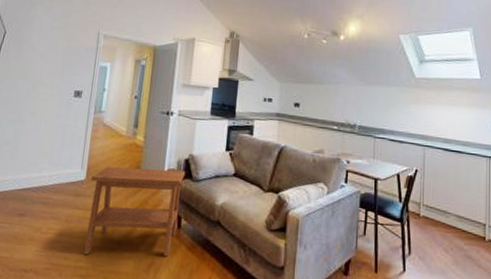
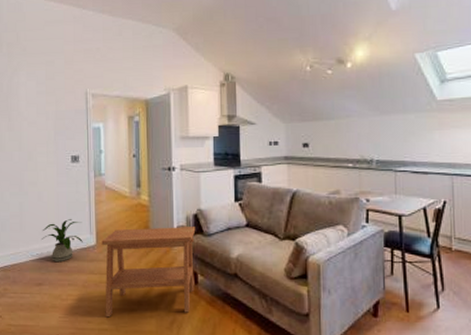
house plant: none [30,152,74,194] -> present [41,219,83,261]

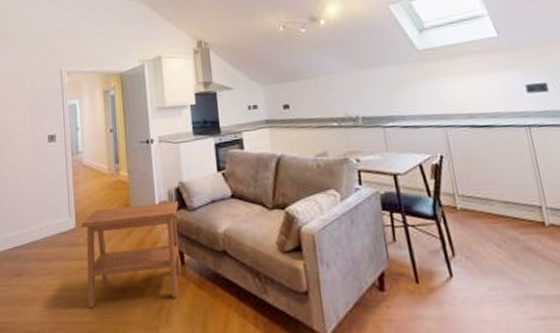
house plant: present [41,219,83,261] -> none [19,202,62,249]

